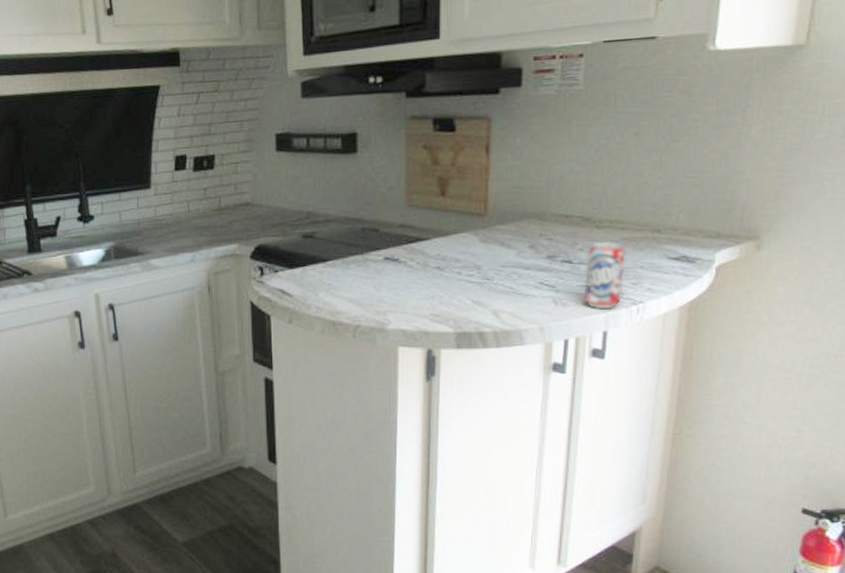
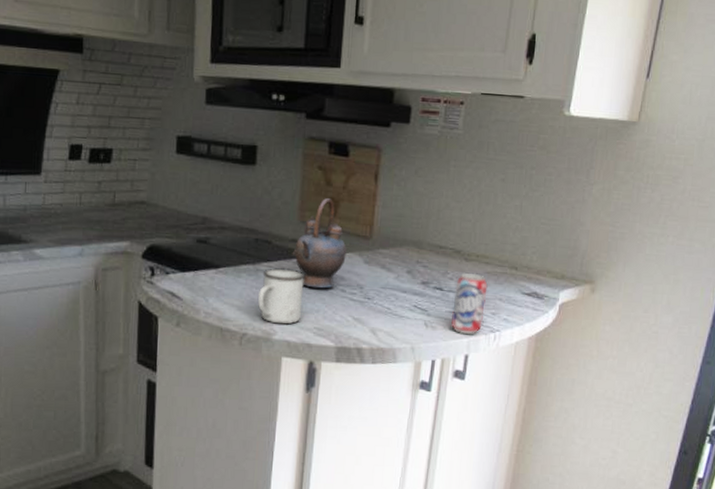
mug: none [368,256,416,313] -> present [257,268,304,325]
teapot: none [401,178,460,273] -> present [292,198,347,289]

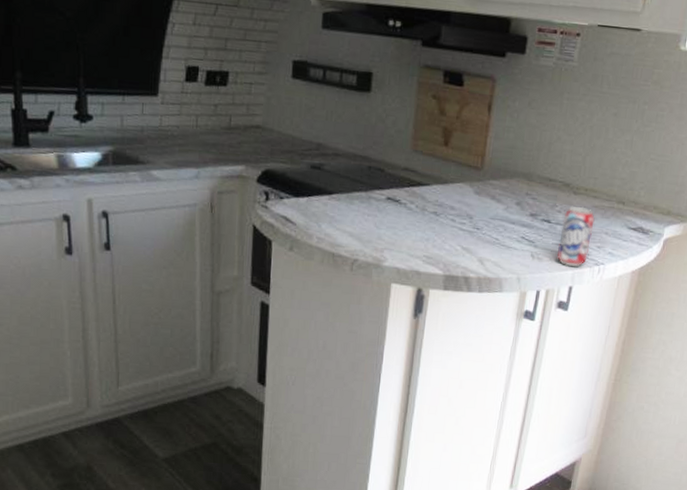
mug: present [257,268,304,325] -> none [369,196,416,252]
teapot: present [292,198,347,289] -> none [404,128,458,218]

